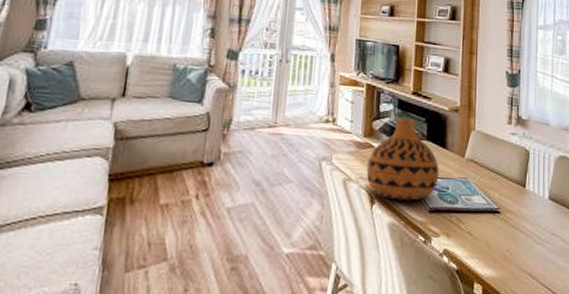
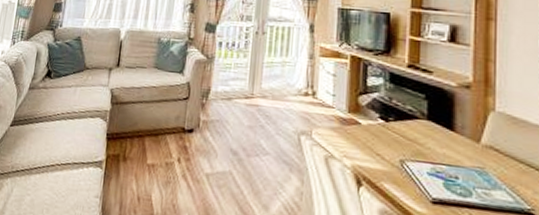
vase: present [366,119,440,201] -> none [351,94,445,188]

